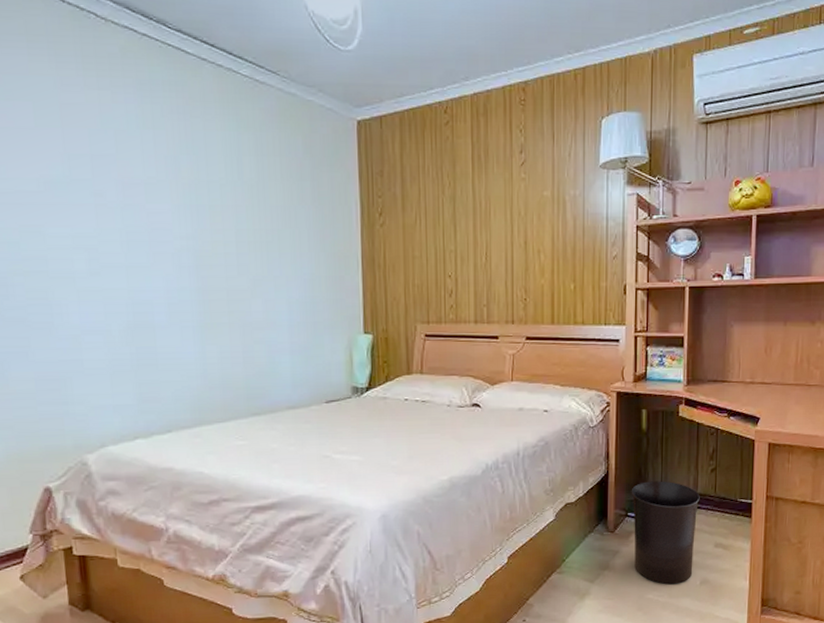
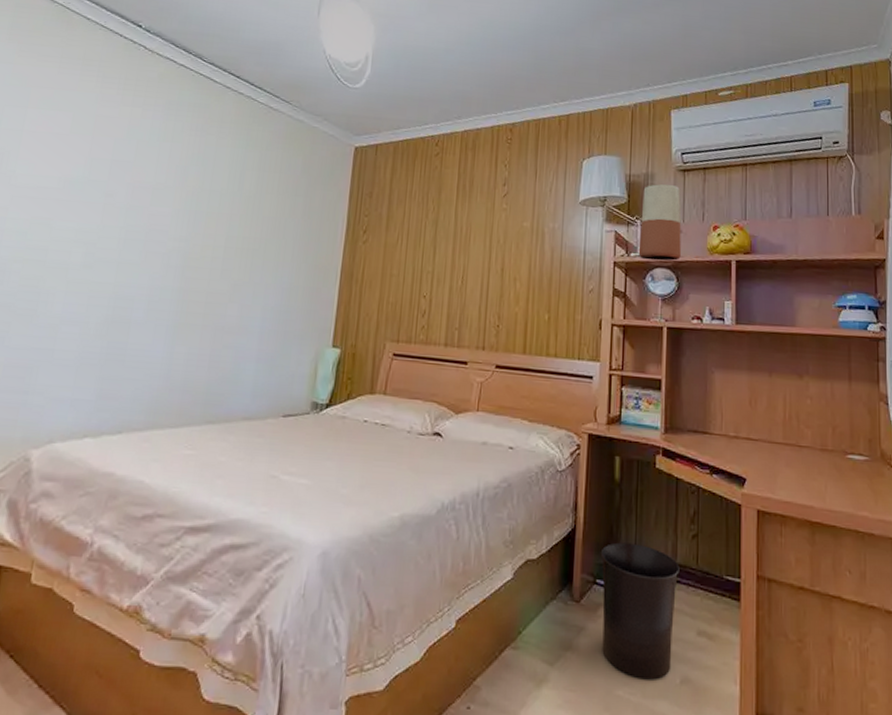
vase: none [661,140,704,221] -> present [638,184,682,261]

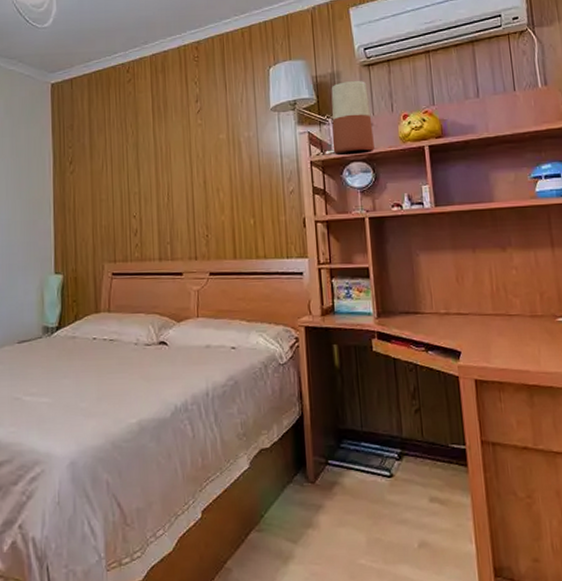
waste bin: present [600,542,680,680] -> none [329,423,408,548]

